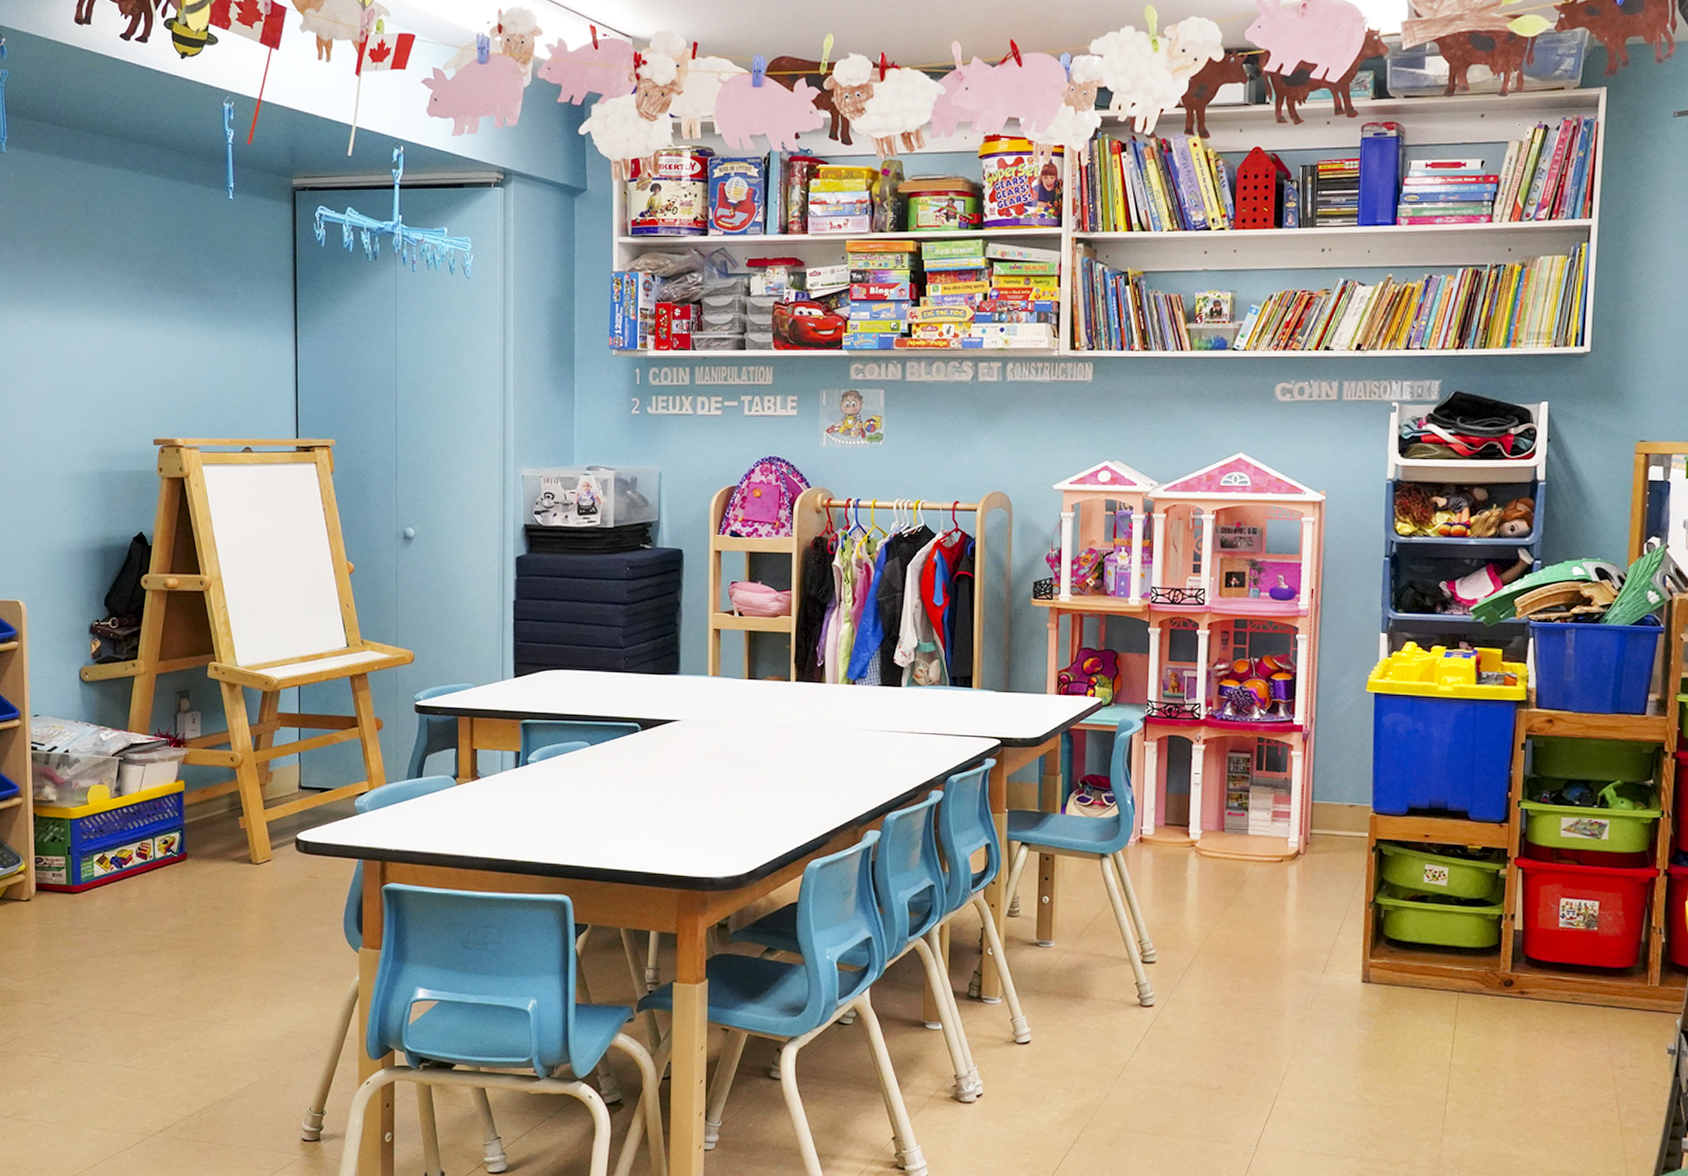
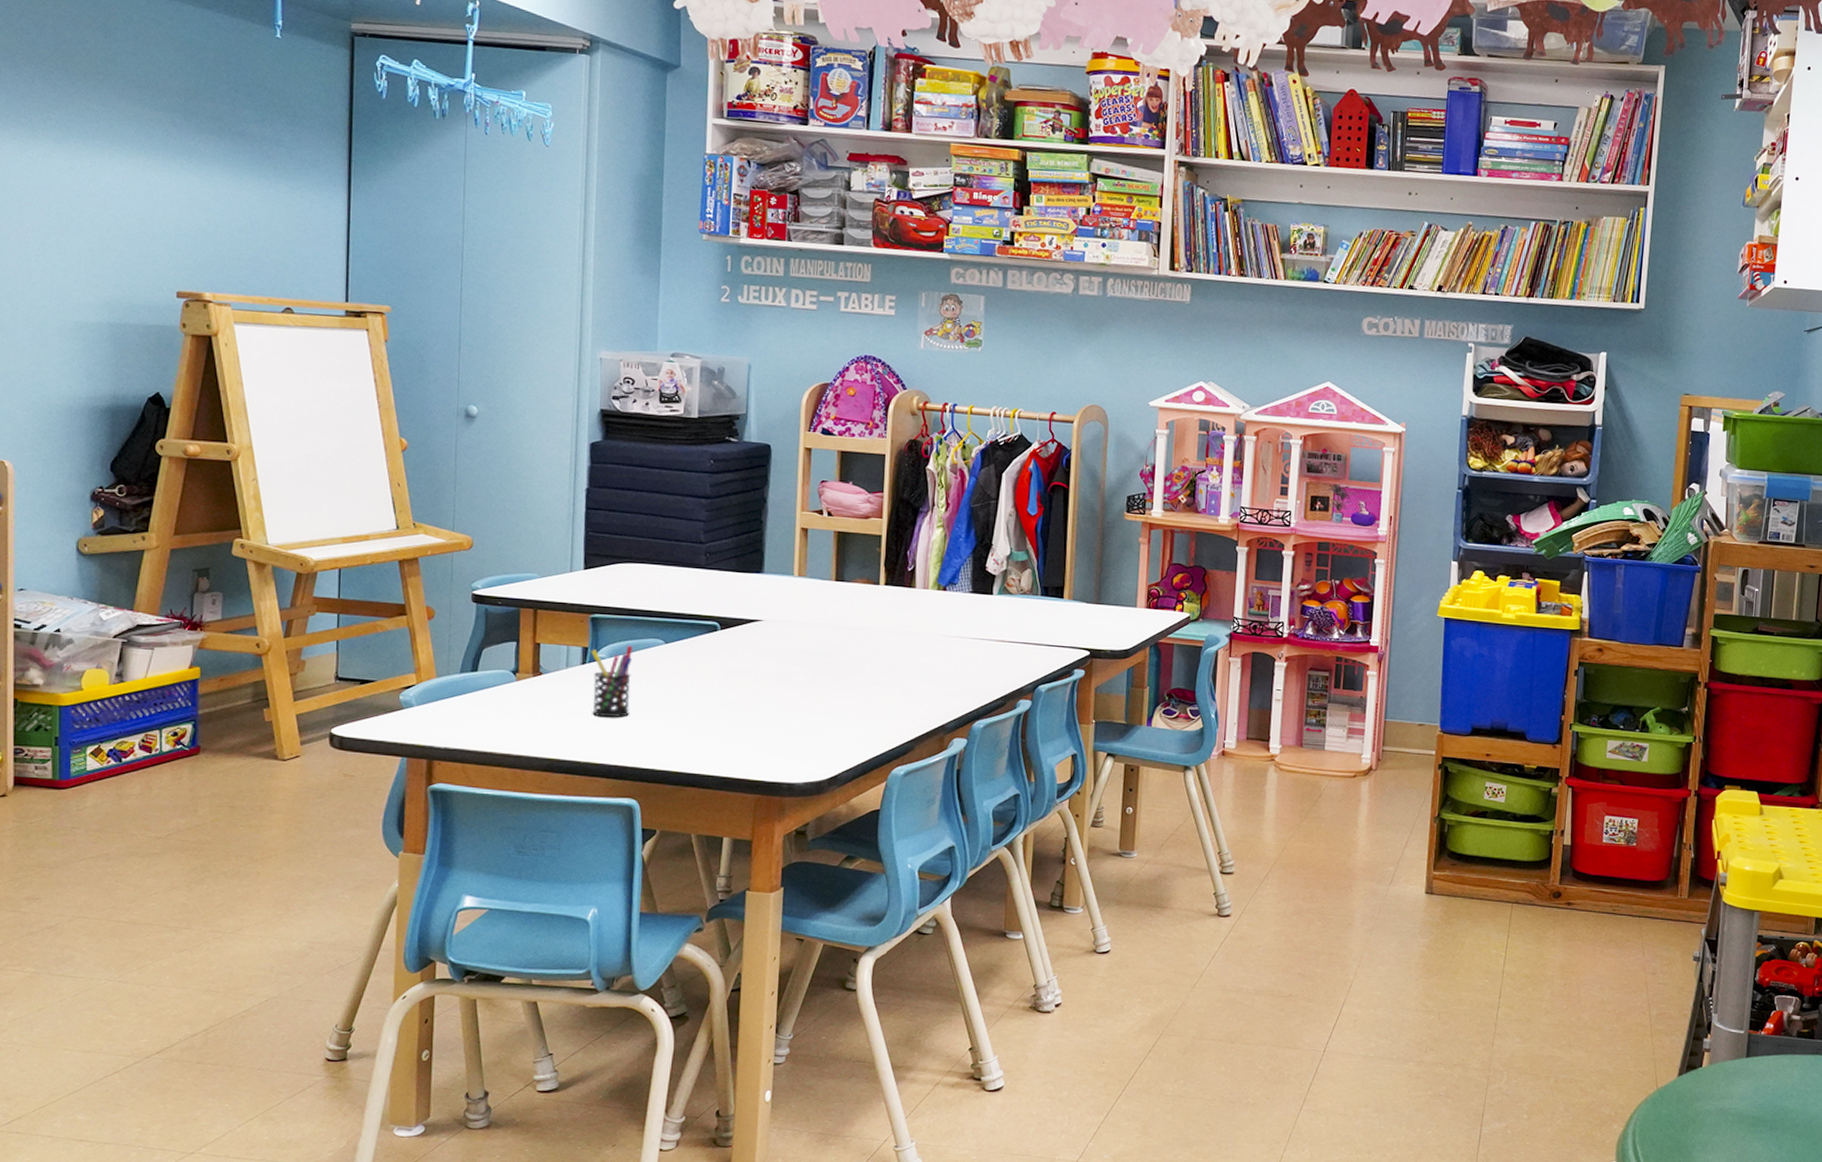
pen holder: none [523,748,560,818] -> present [591,645,632,718]

